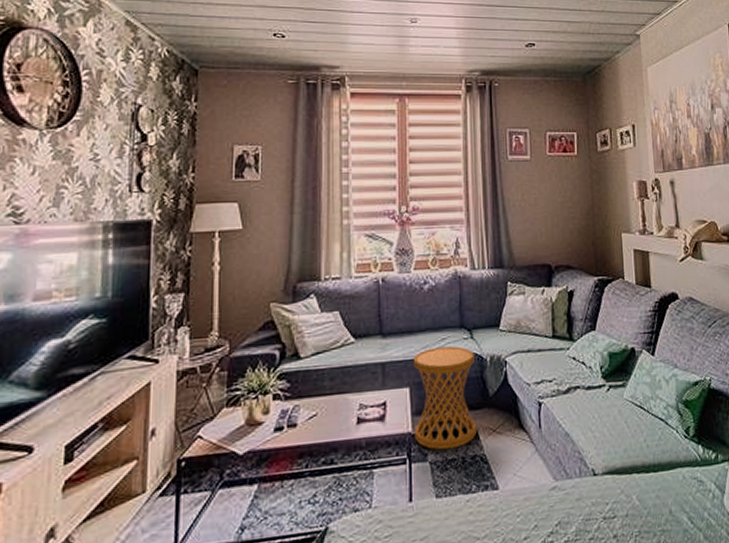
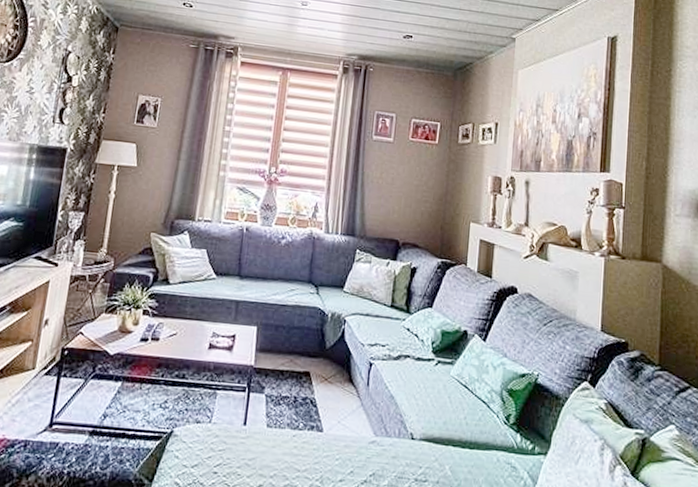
side table: present [413,346,477,450] -> none [255,296,318,388]

